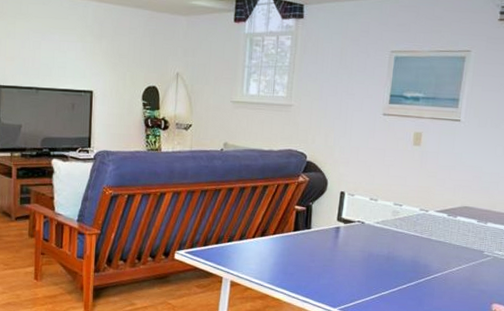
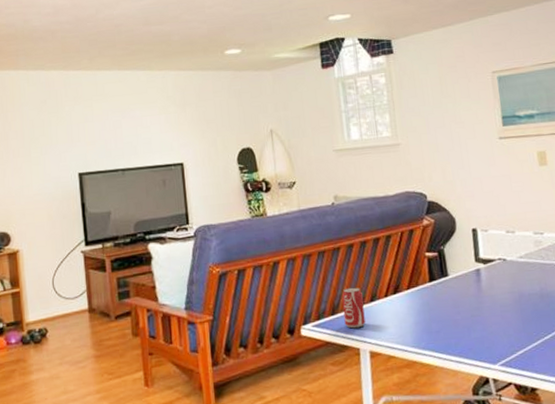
beverage can: none [213,225,233,260] -> present [341,287,366,329]

